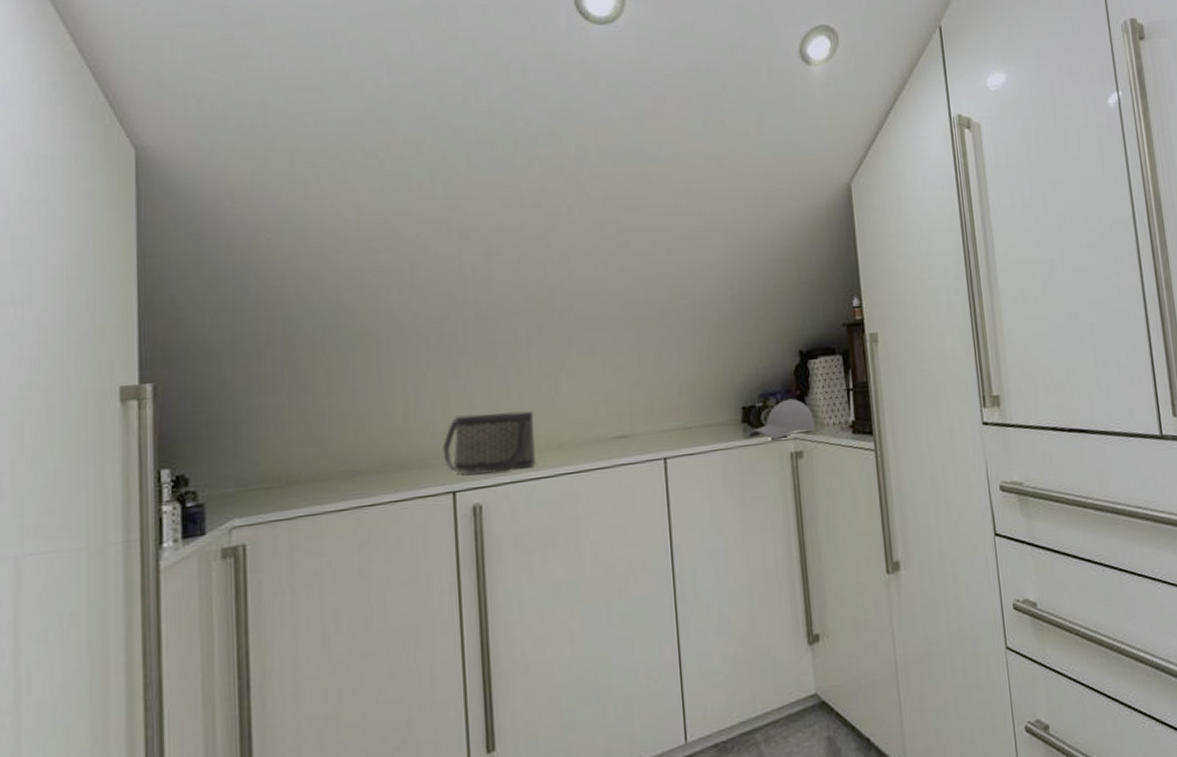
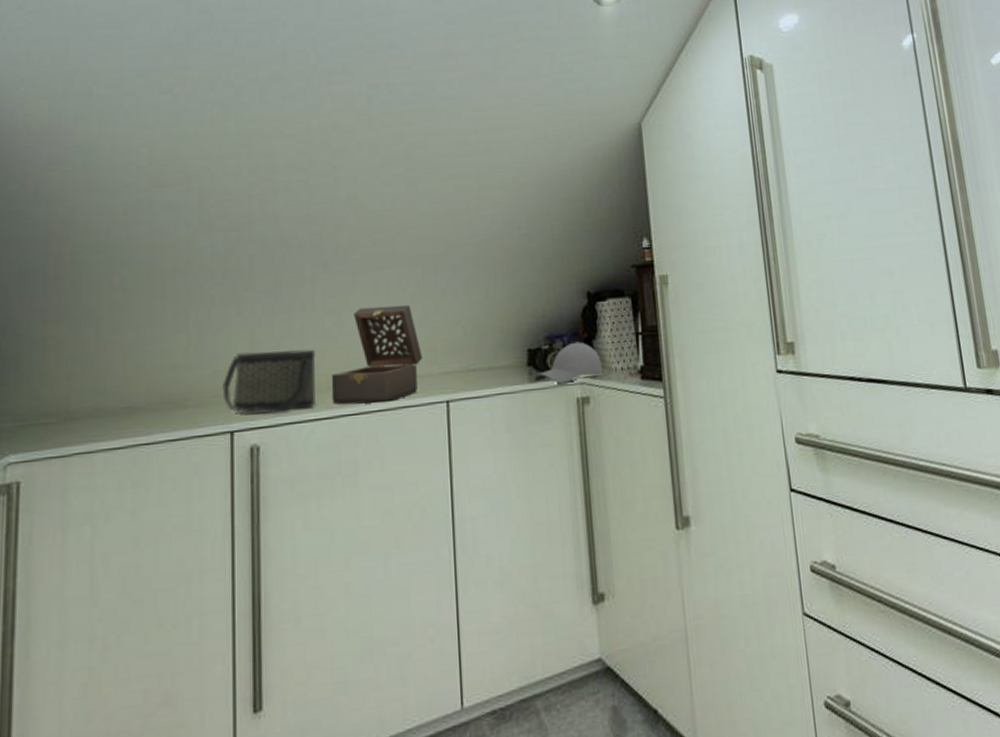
jewelry box: none [549,365,639,464] -> present [331,304,422,405]

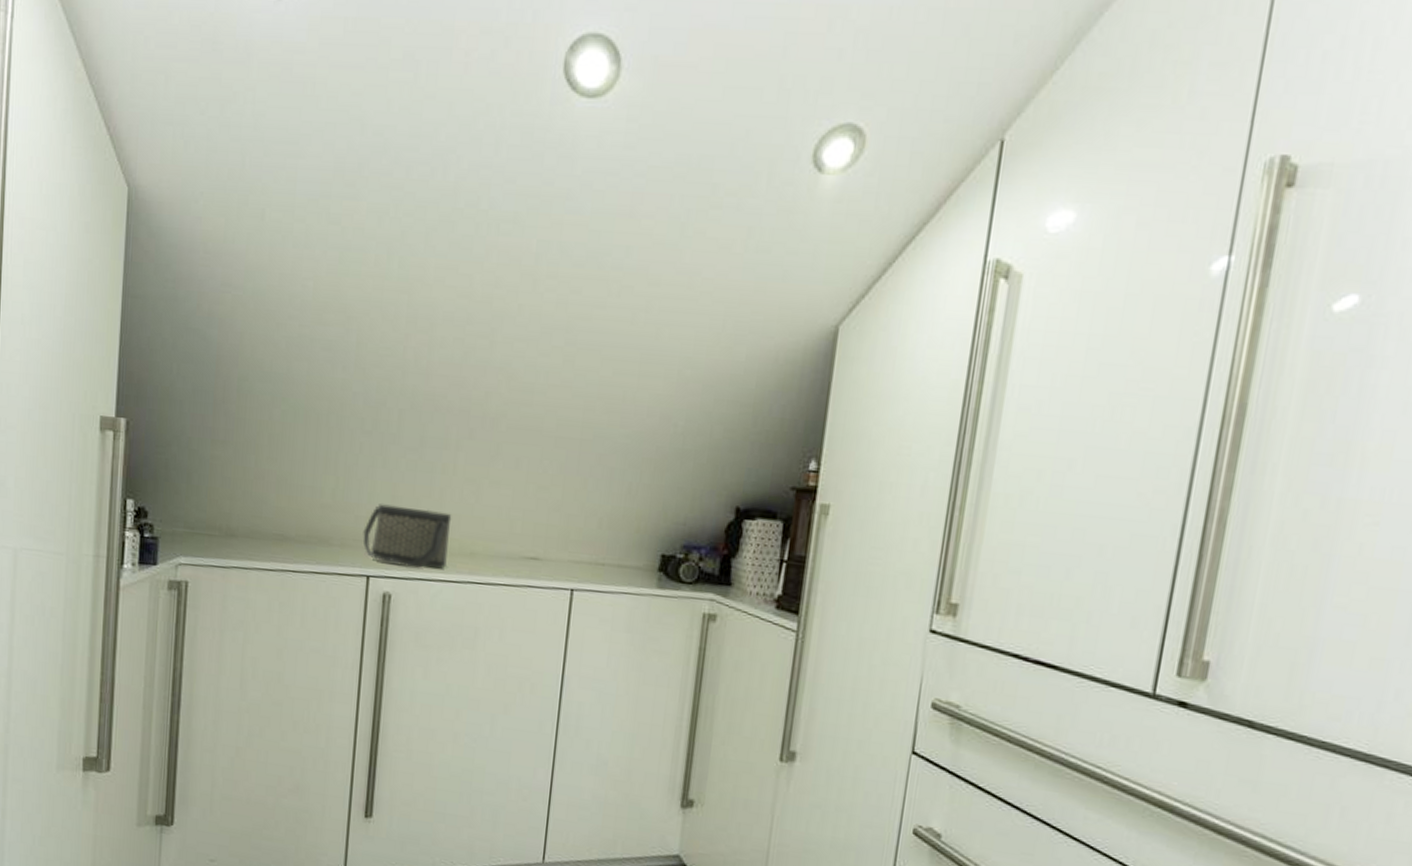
jewelry box: present [331,304,422,405] -> none [461,481,554,579]
baseball cap: present [534,341,602,385] -> none [663,556,737,597]

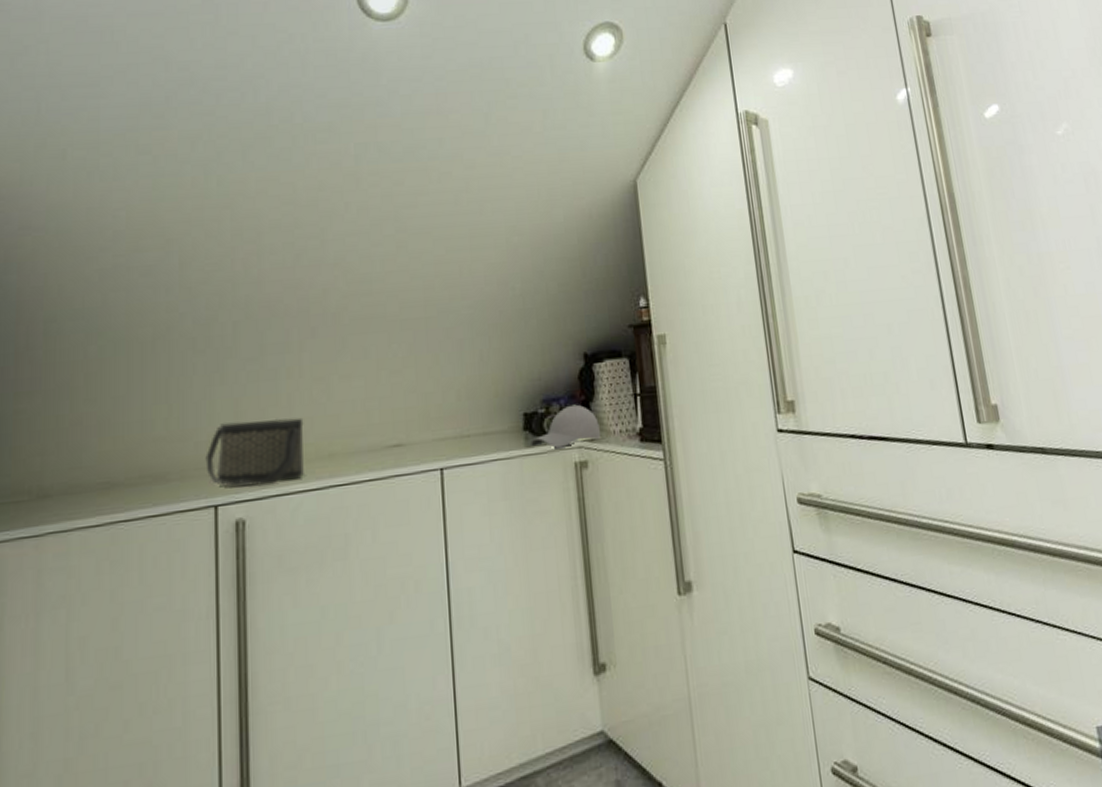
baseball cap: none [663,556,737,597] -> present [531,404,600,449]

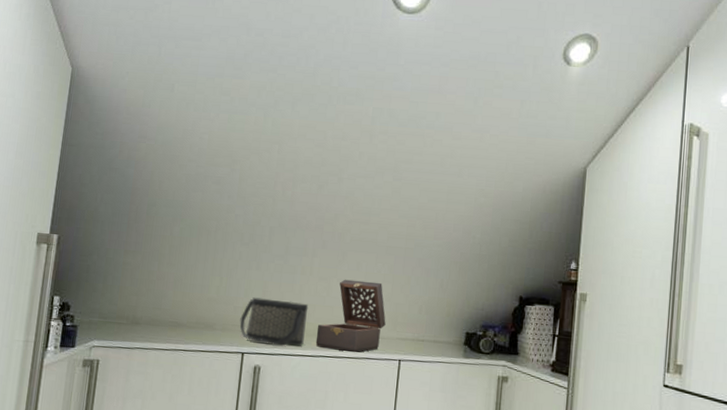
jewelry box: none [319,369,415,475] -> present [315,279,386,353]
baseball cap: present [531,404,600,449] -> none [468,333,522,364]

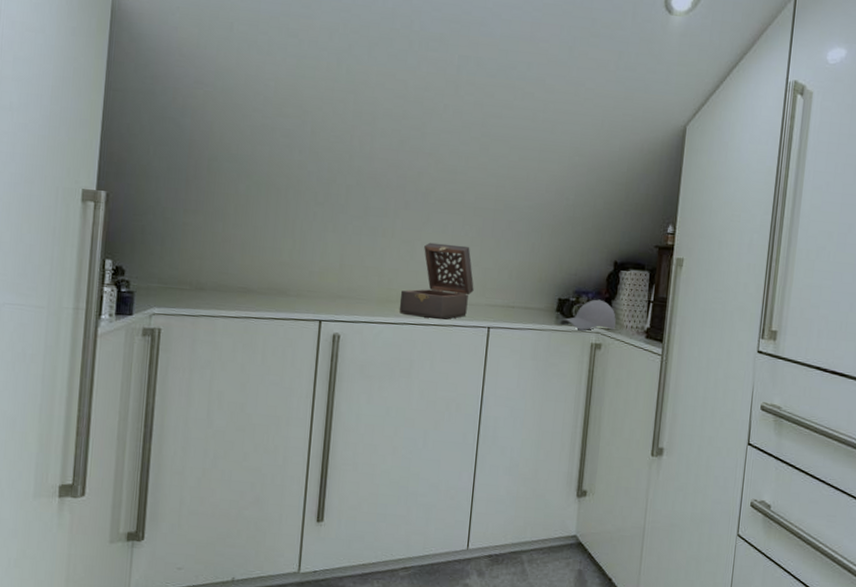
handbag: present [239,297,309,347] -> none [316,261,391,314]
baseball cap: none [468,333,522,364] -> present [560,299,616,331]

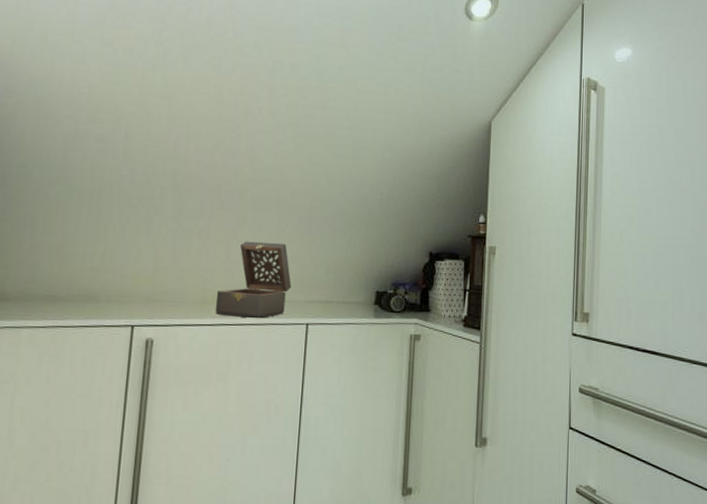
baseball cap: present [560,299,616,331] -> none [378,290,434,323]

